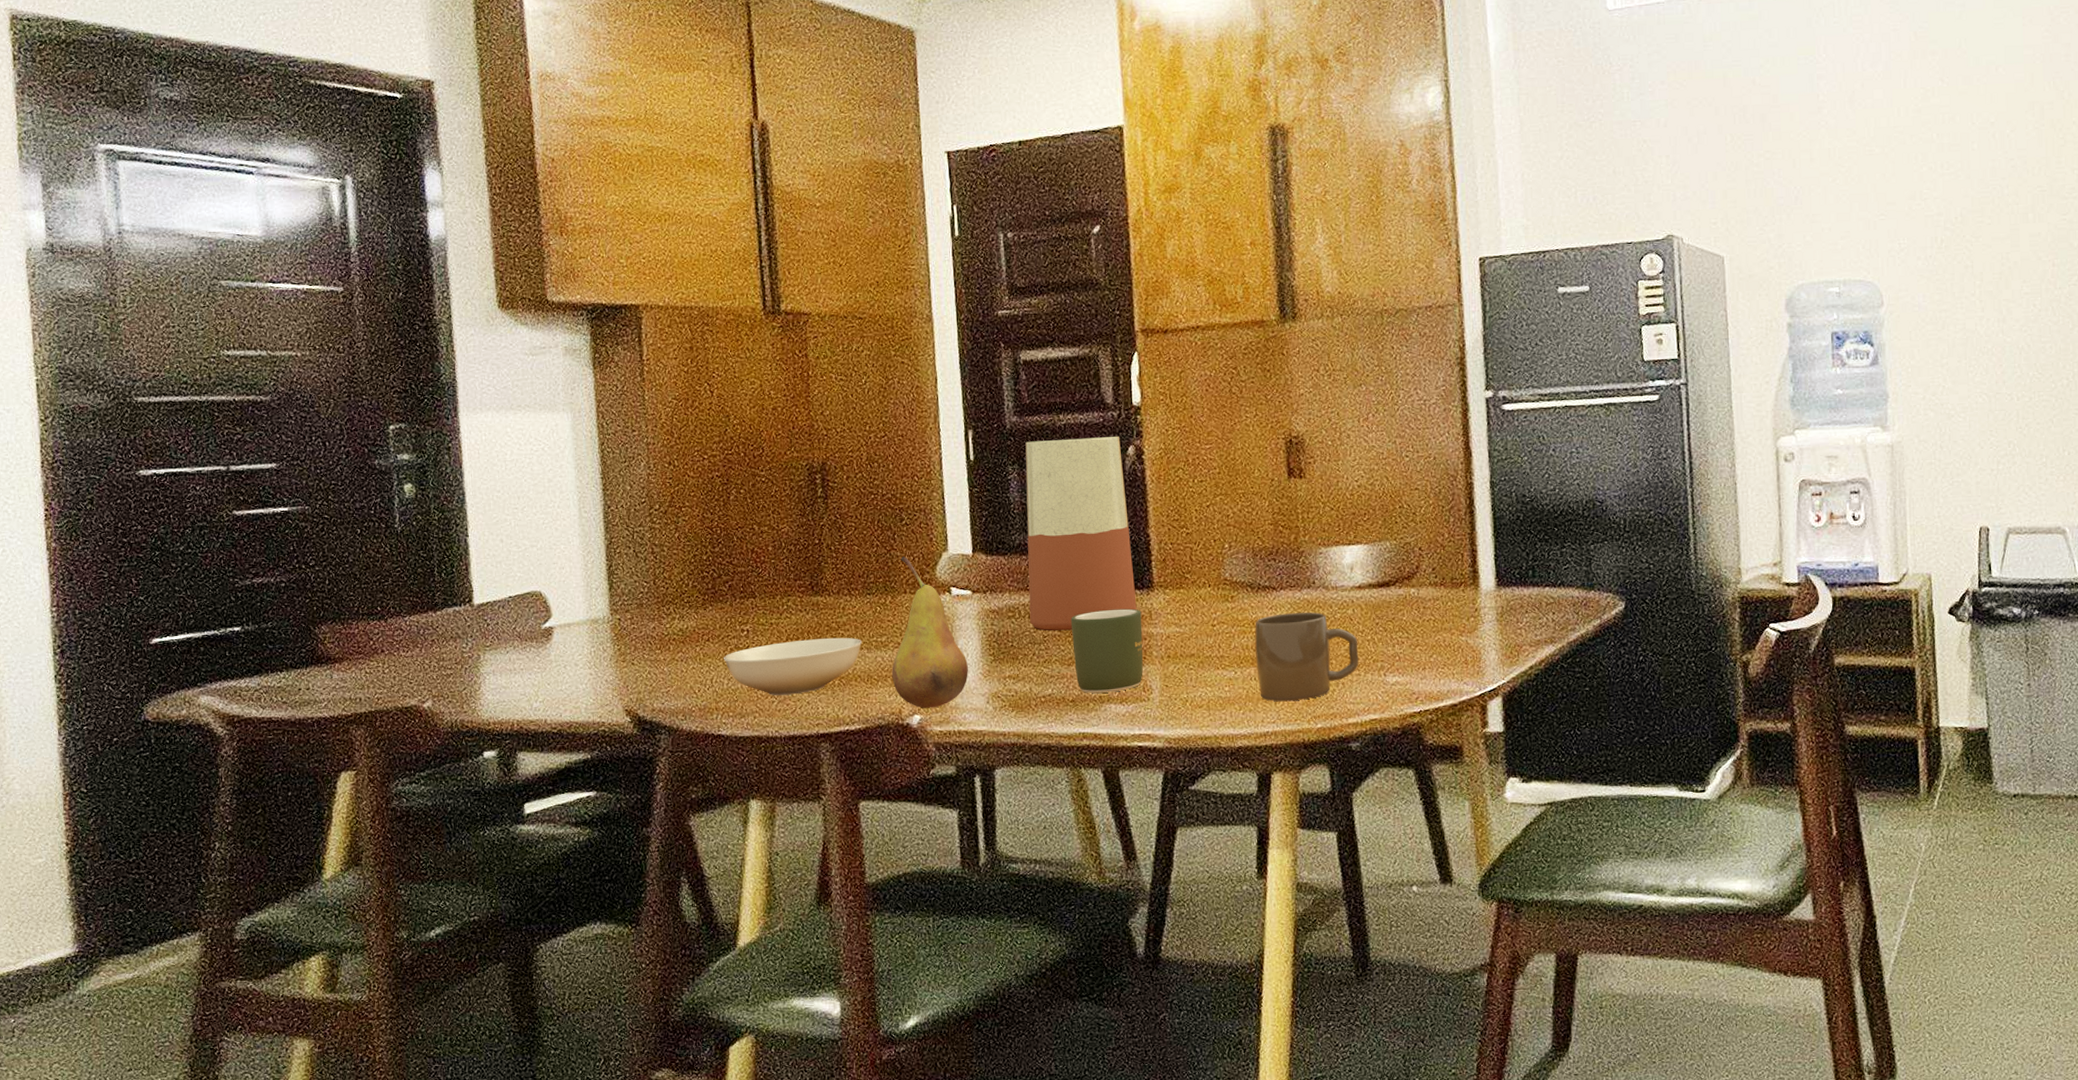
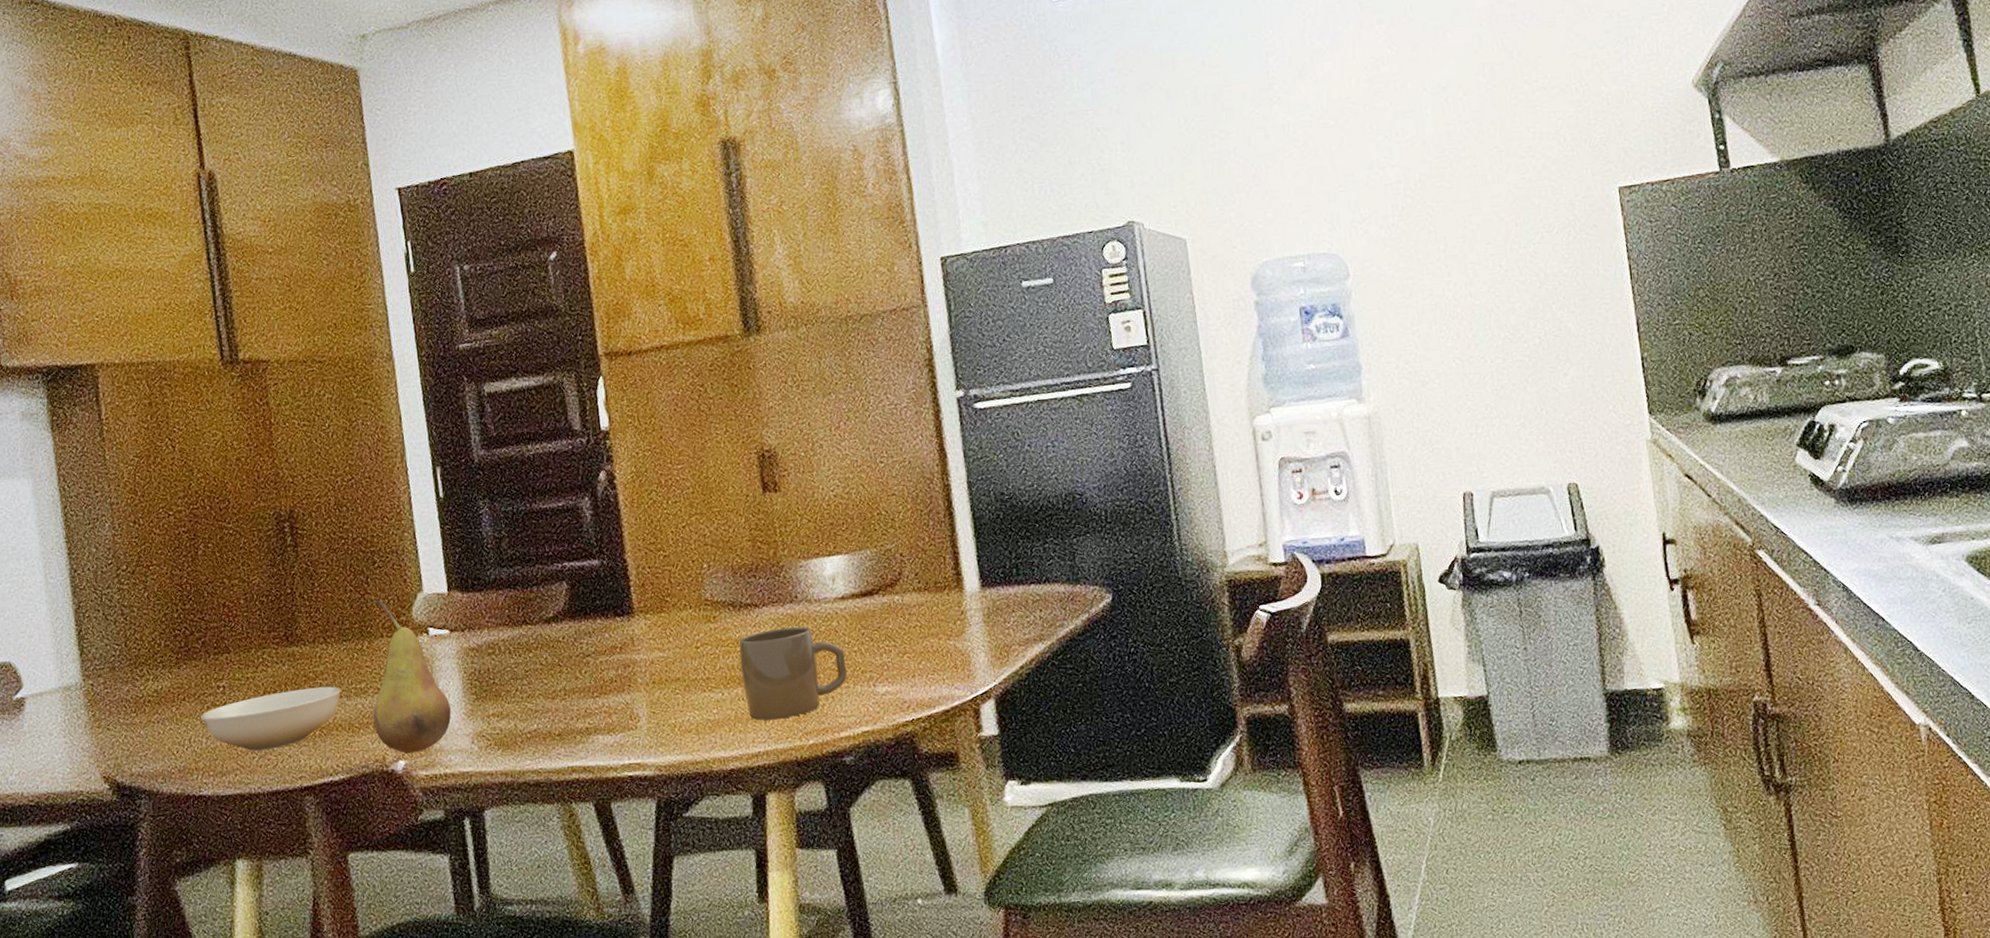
vase: present [1025,437,1137,631] -> none [495,463,619,666]
mug: present [1070,608,1144,693] -> none [551,636,629,726]

